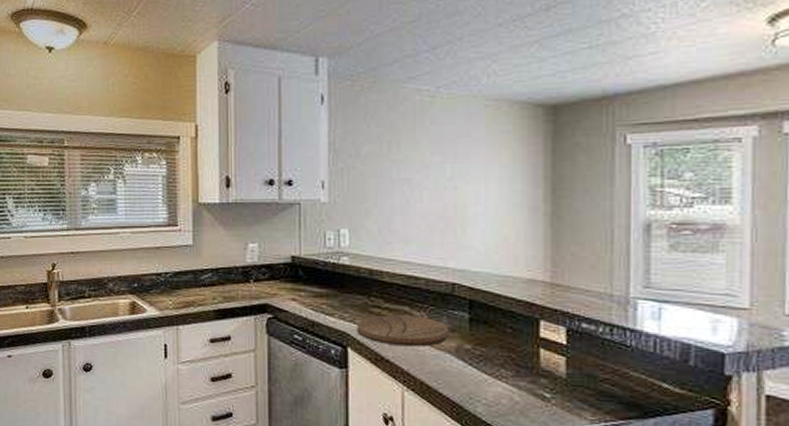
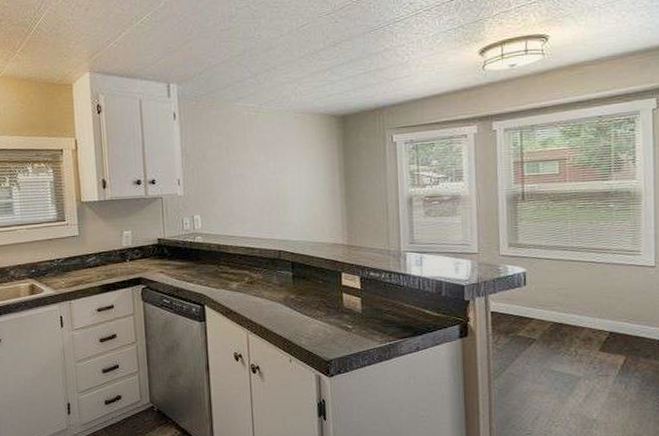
cutting board: present [358,315,449,347] -> none [211,277,279,301]

